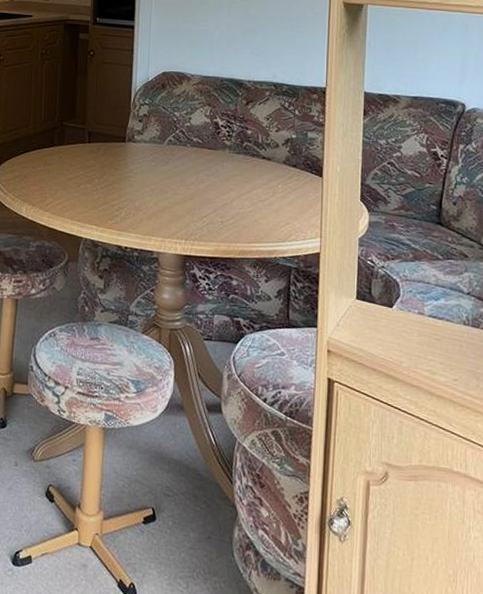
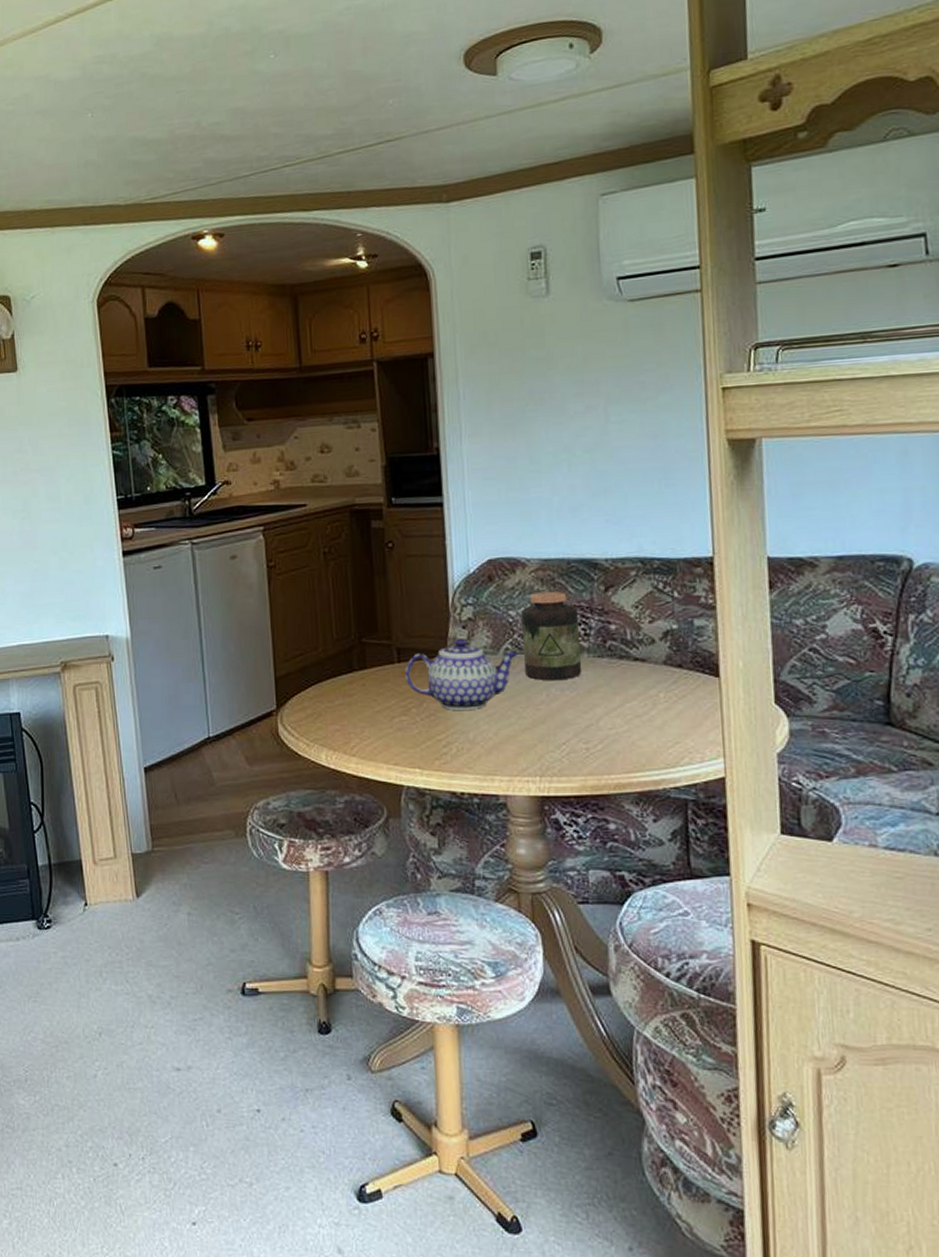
teapot: none [93,129,178,184] -> present [405,638,518,710]
jar: none [182,100,226,169] -> present [520,591,581,681]

